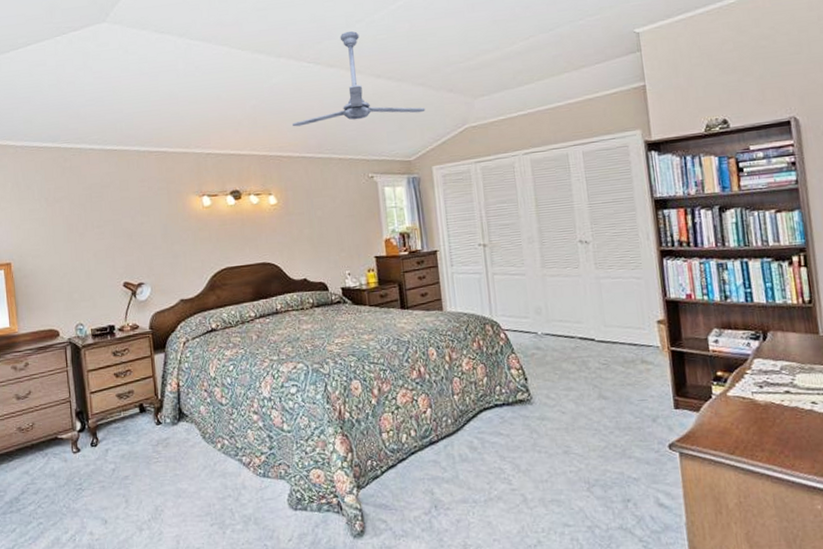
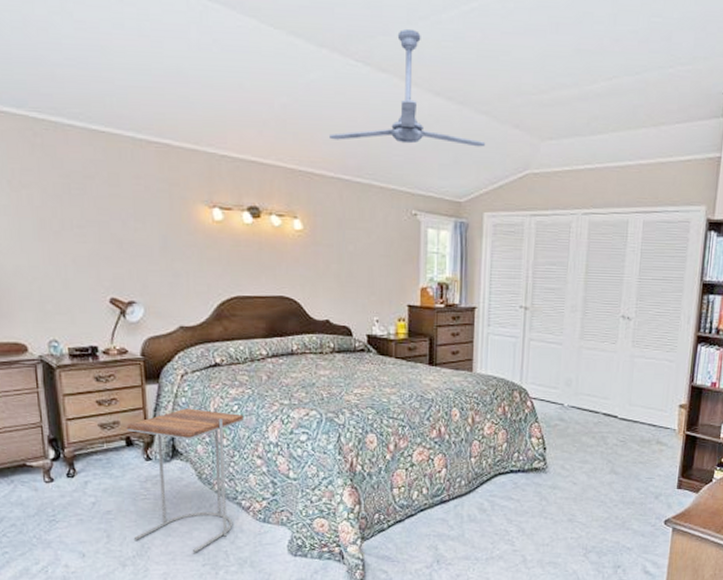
side table: none [139,368,239,513] -> present [126,406,243,553]

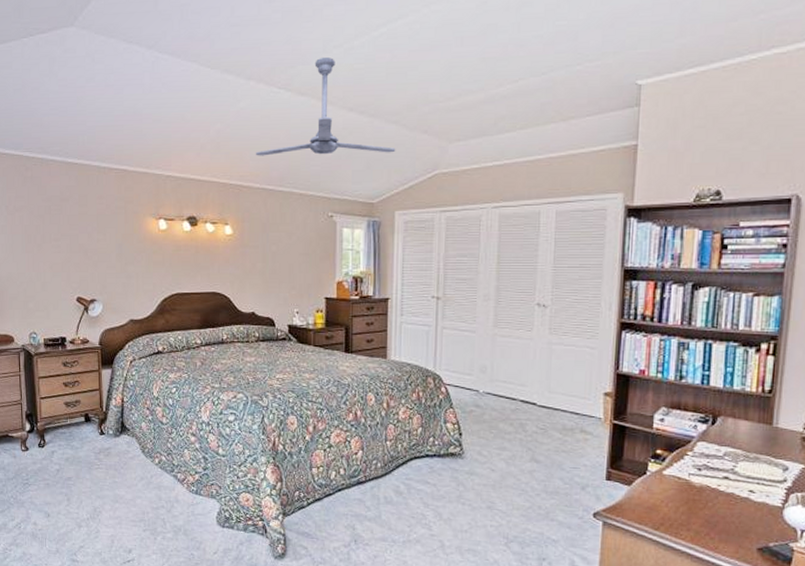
side table: present [126,406,243,553] -> none [86,388,180,519]

